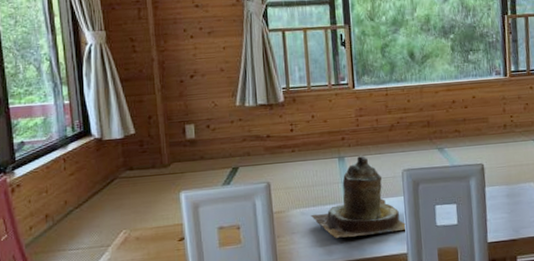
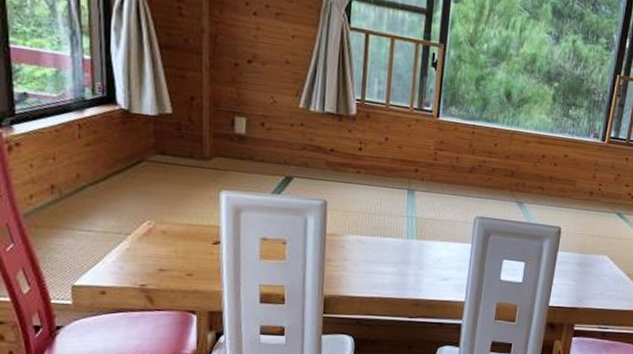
teapot: present [310,155,406,238] -> none [367,192,469,278]

